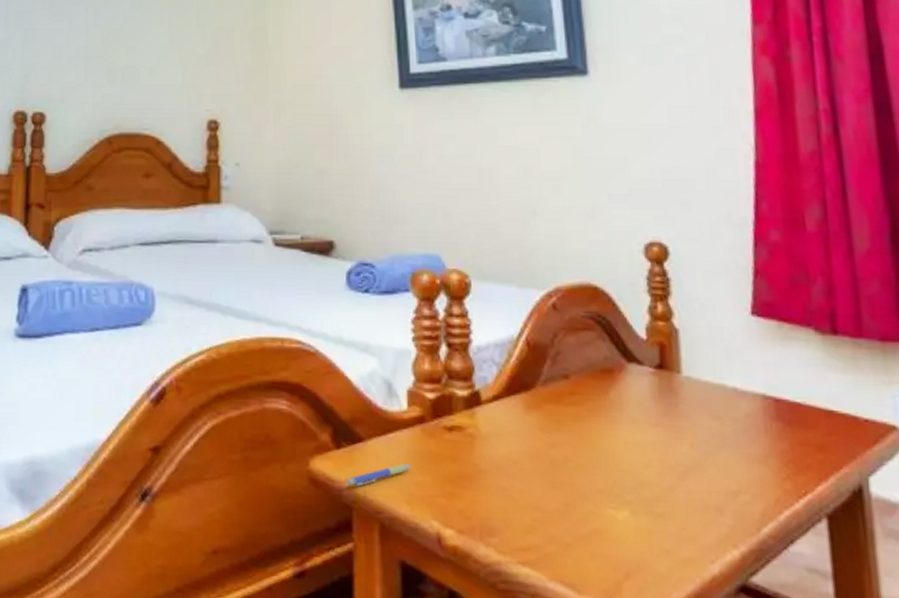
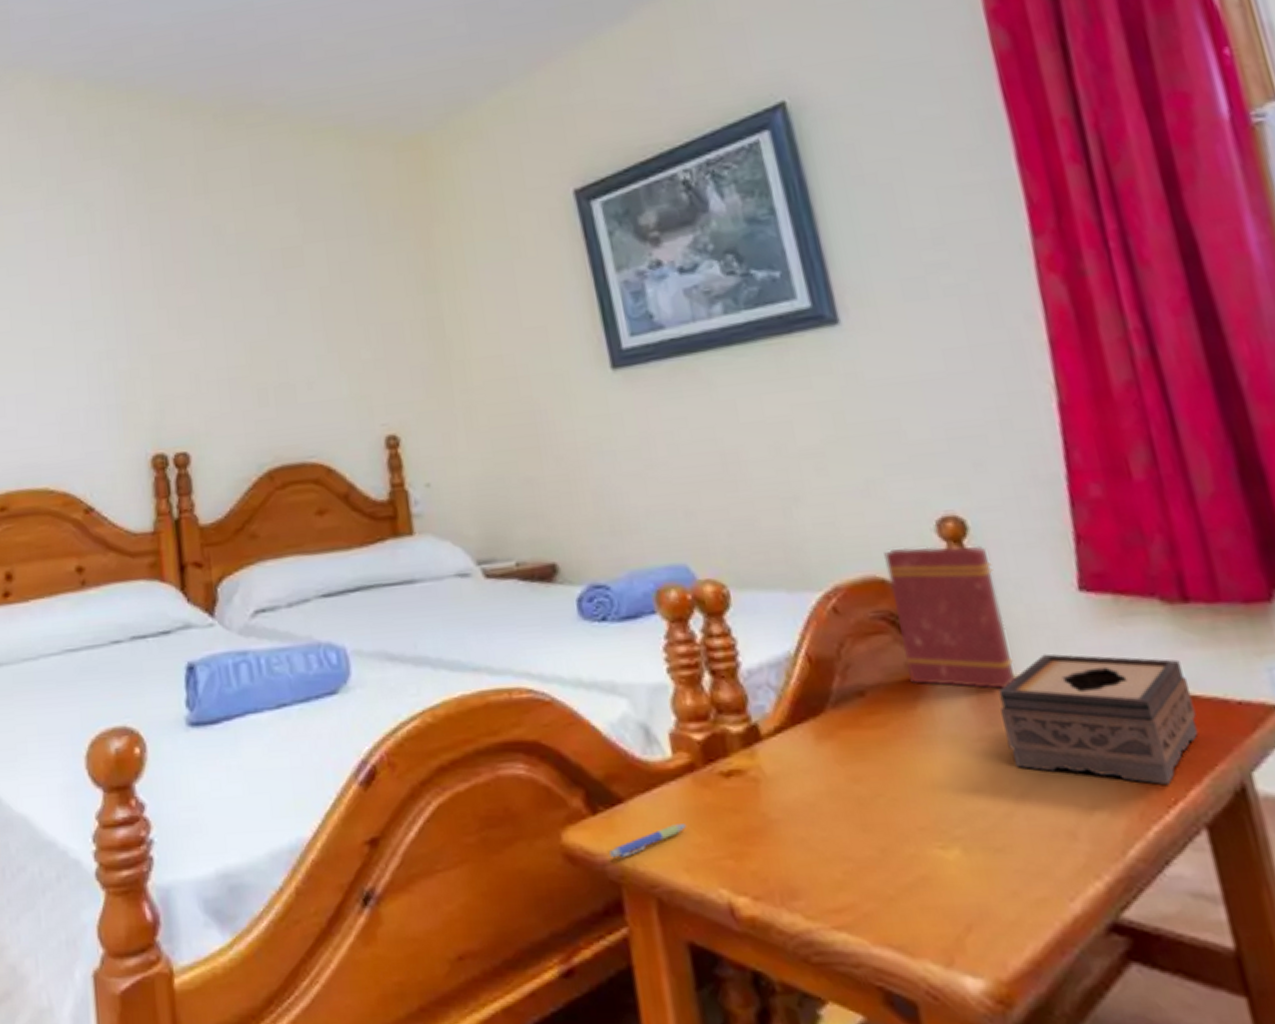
book: none [599,263,692,386] -> present [884,545,1016,689]
tissue box: none [676,362,831,480] -> present [999,653,1199,786]

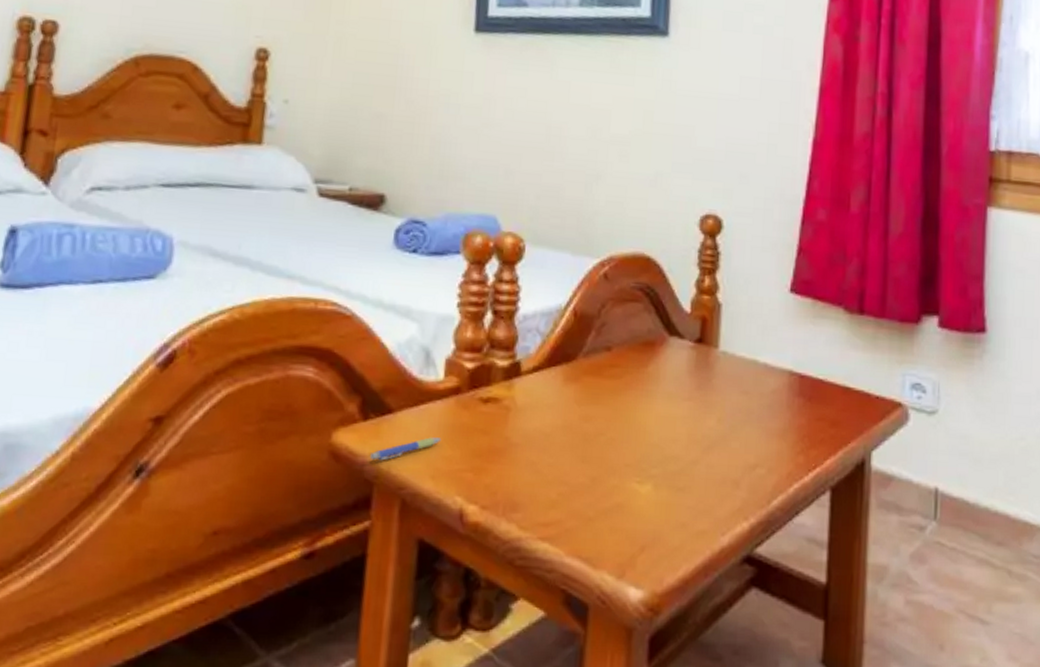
book: present [884,545,1016,689] -> none [648,234,733,361]
tissue box: present [999,653,1199,786] -> none [708,338,847,454]

